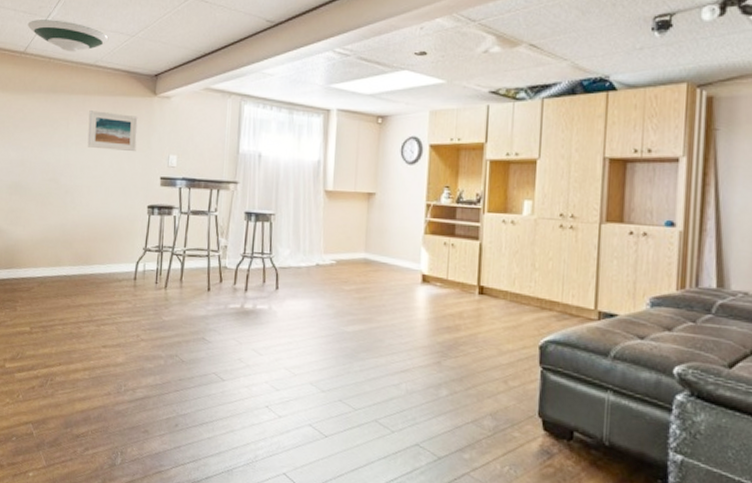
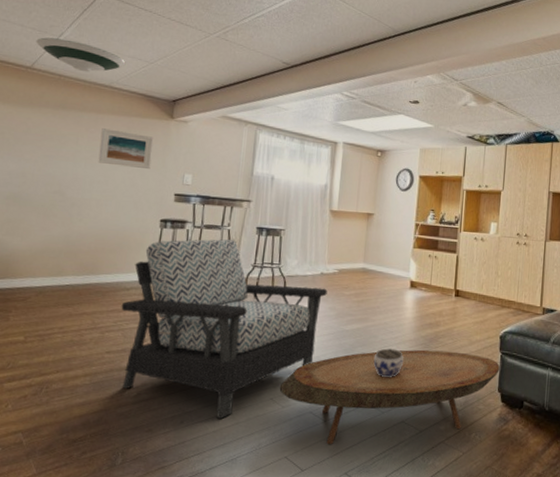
armchair: none [114,225,324,426] -> present [121,239,328,420]
coffee table: none [275,358,540,465] -> present [279,349,500,445]
jar: none [380,355,417,391] -> present [373,348,404,378]

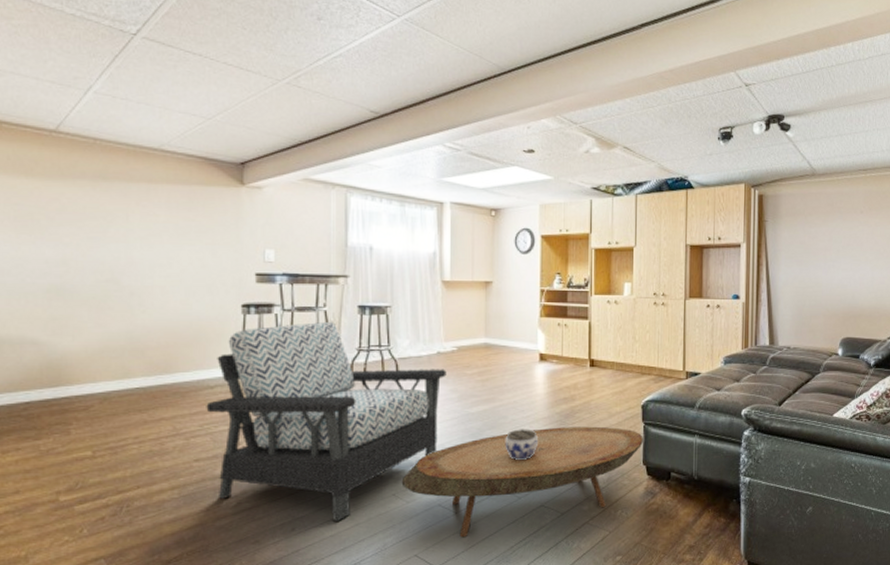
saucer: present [36,37,126,73] -> none [57,92,177,134]
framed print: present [98,128,154,170] -> none [156,201,223,247]

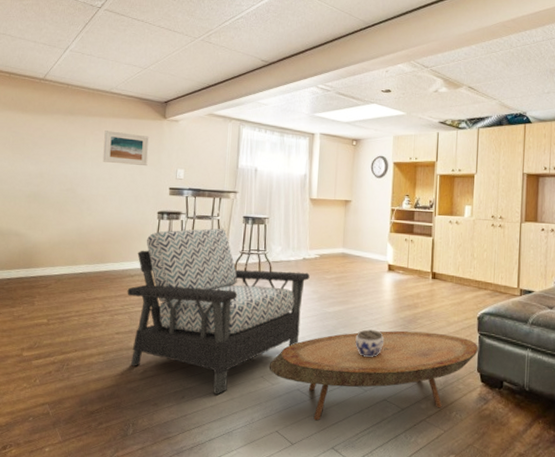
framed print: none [156,201,223,247] -> present [102,130,149,167]

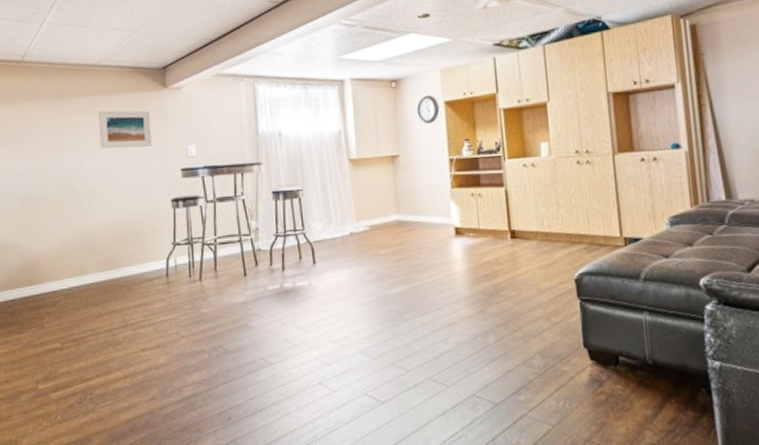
armchair: present [127,228,310,396] -> none [148,209,361,412]
coffee table: present [269,330,478,421] -> none [326,305,581,430]
jar: present [355,329,384,358] -> none [426,310,463,346]

